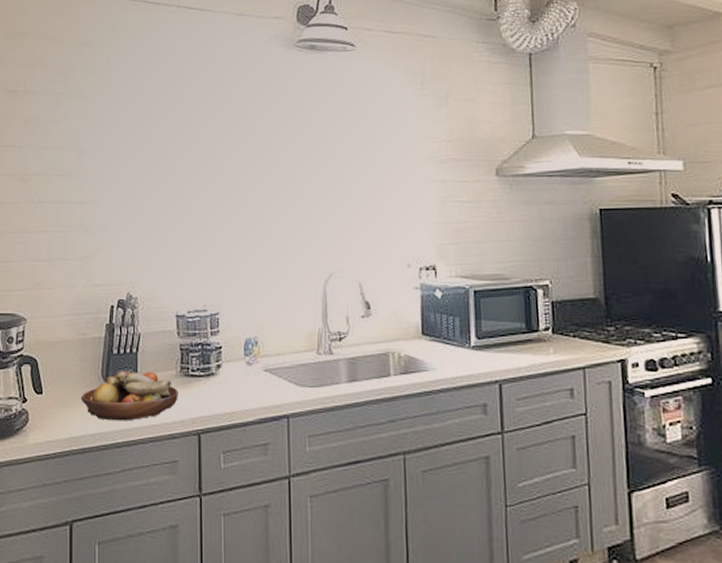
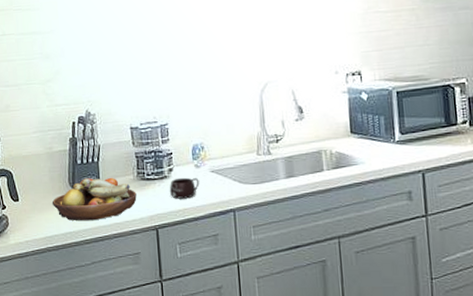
mug: none [216,376,250,400] -> present [169,177,200,199]

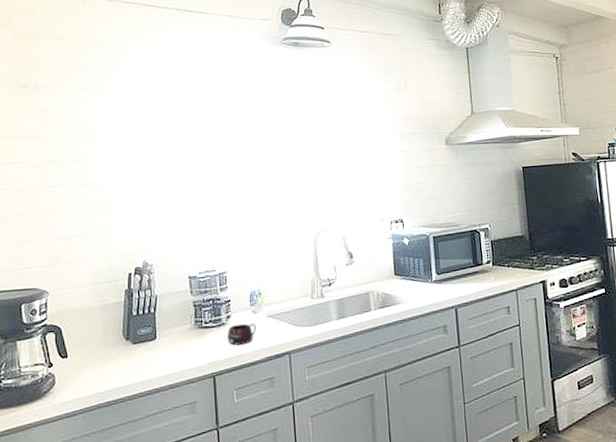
fruit bowl: present [51,177,137,221] -> none [104,327,194,374]

